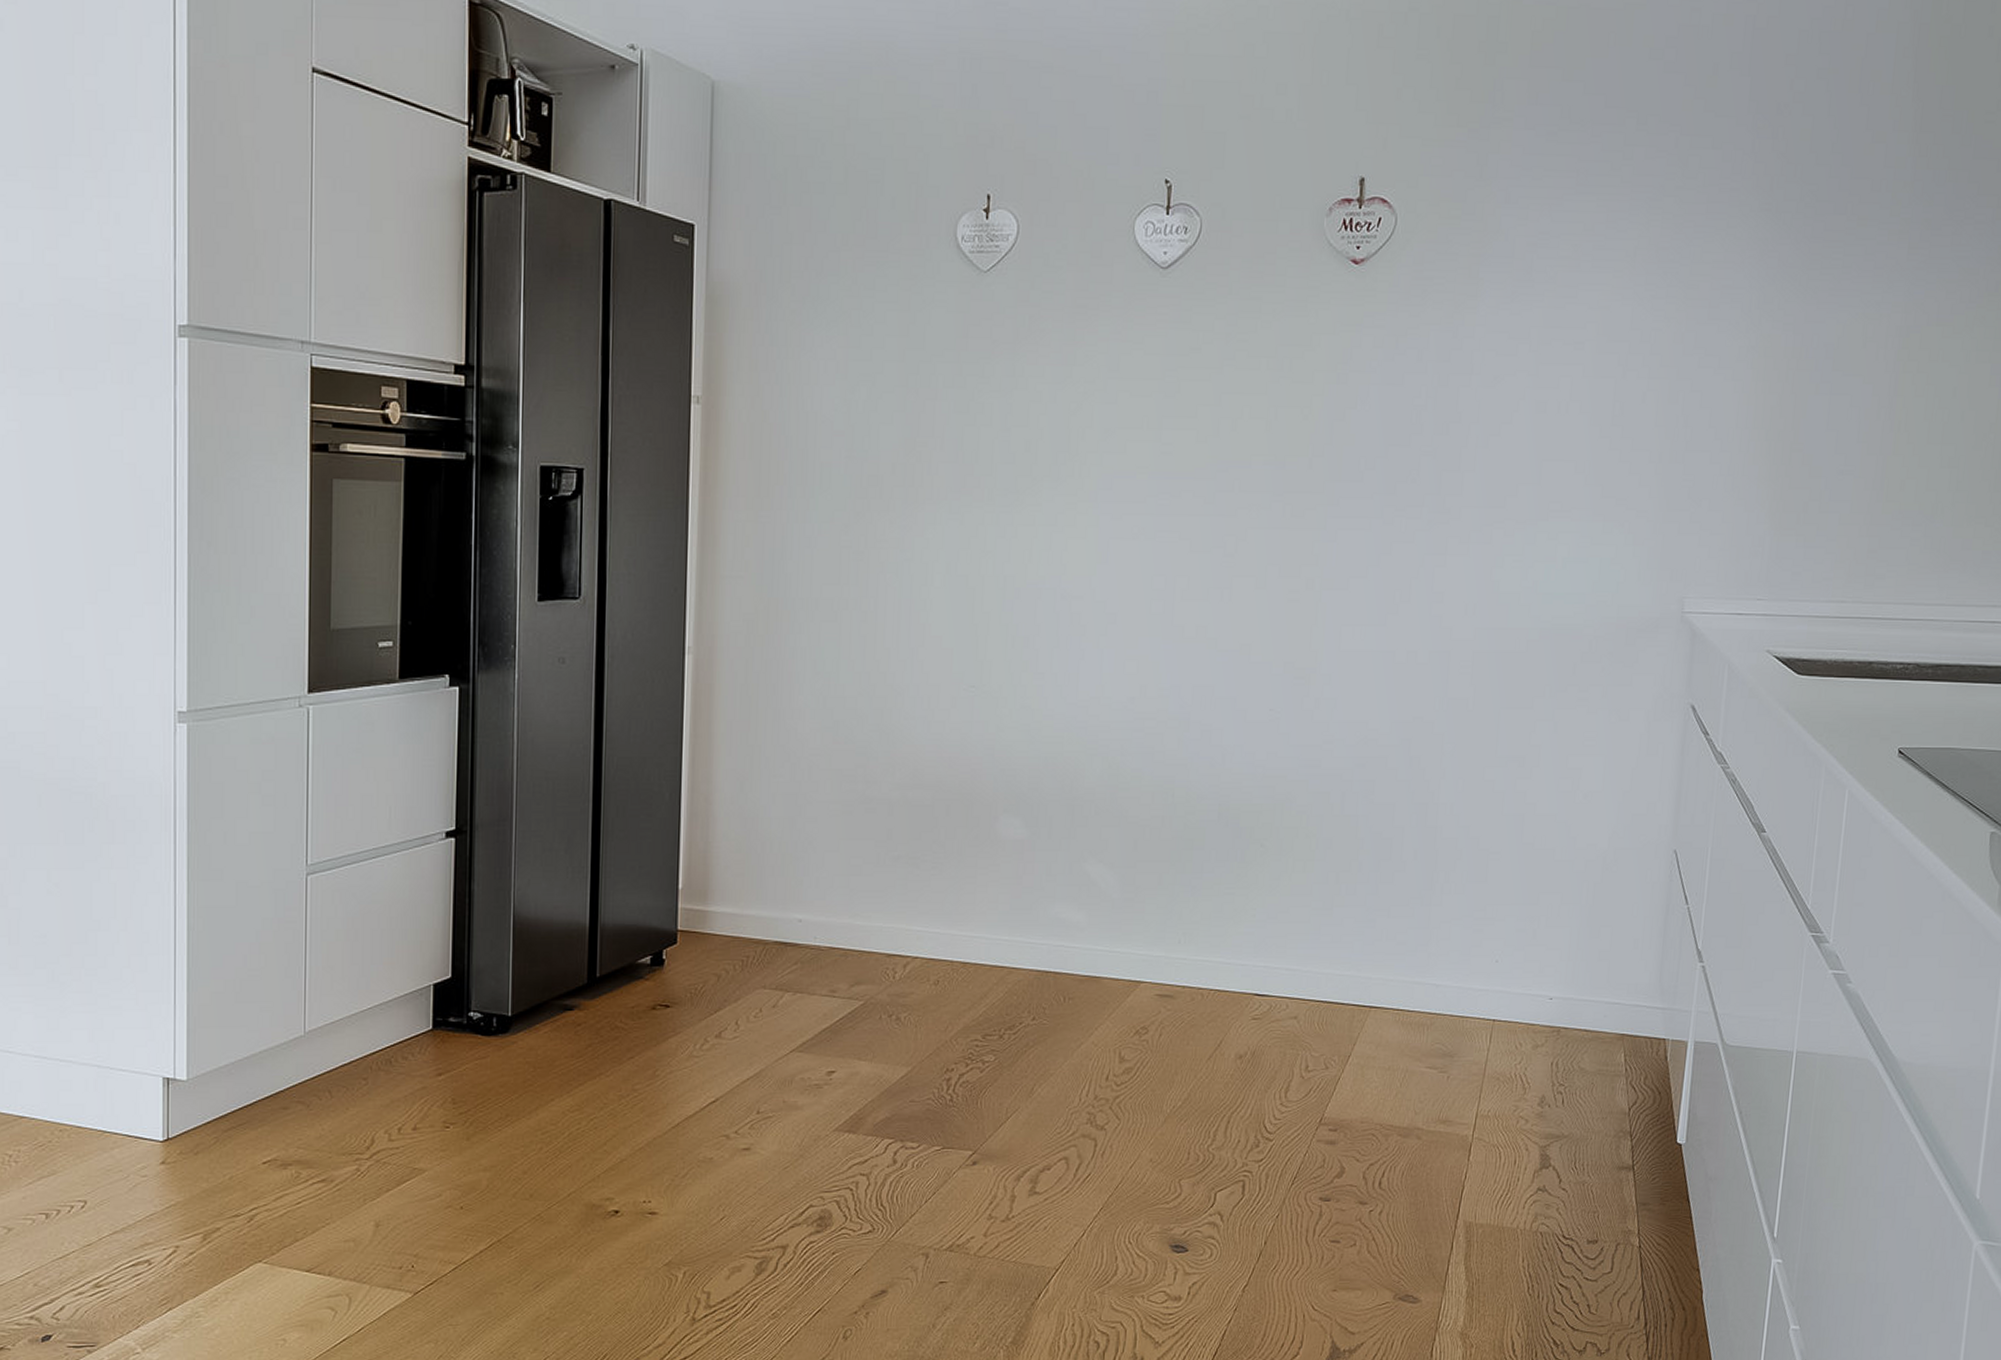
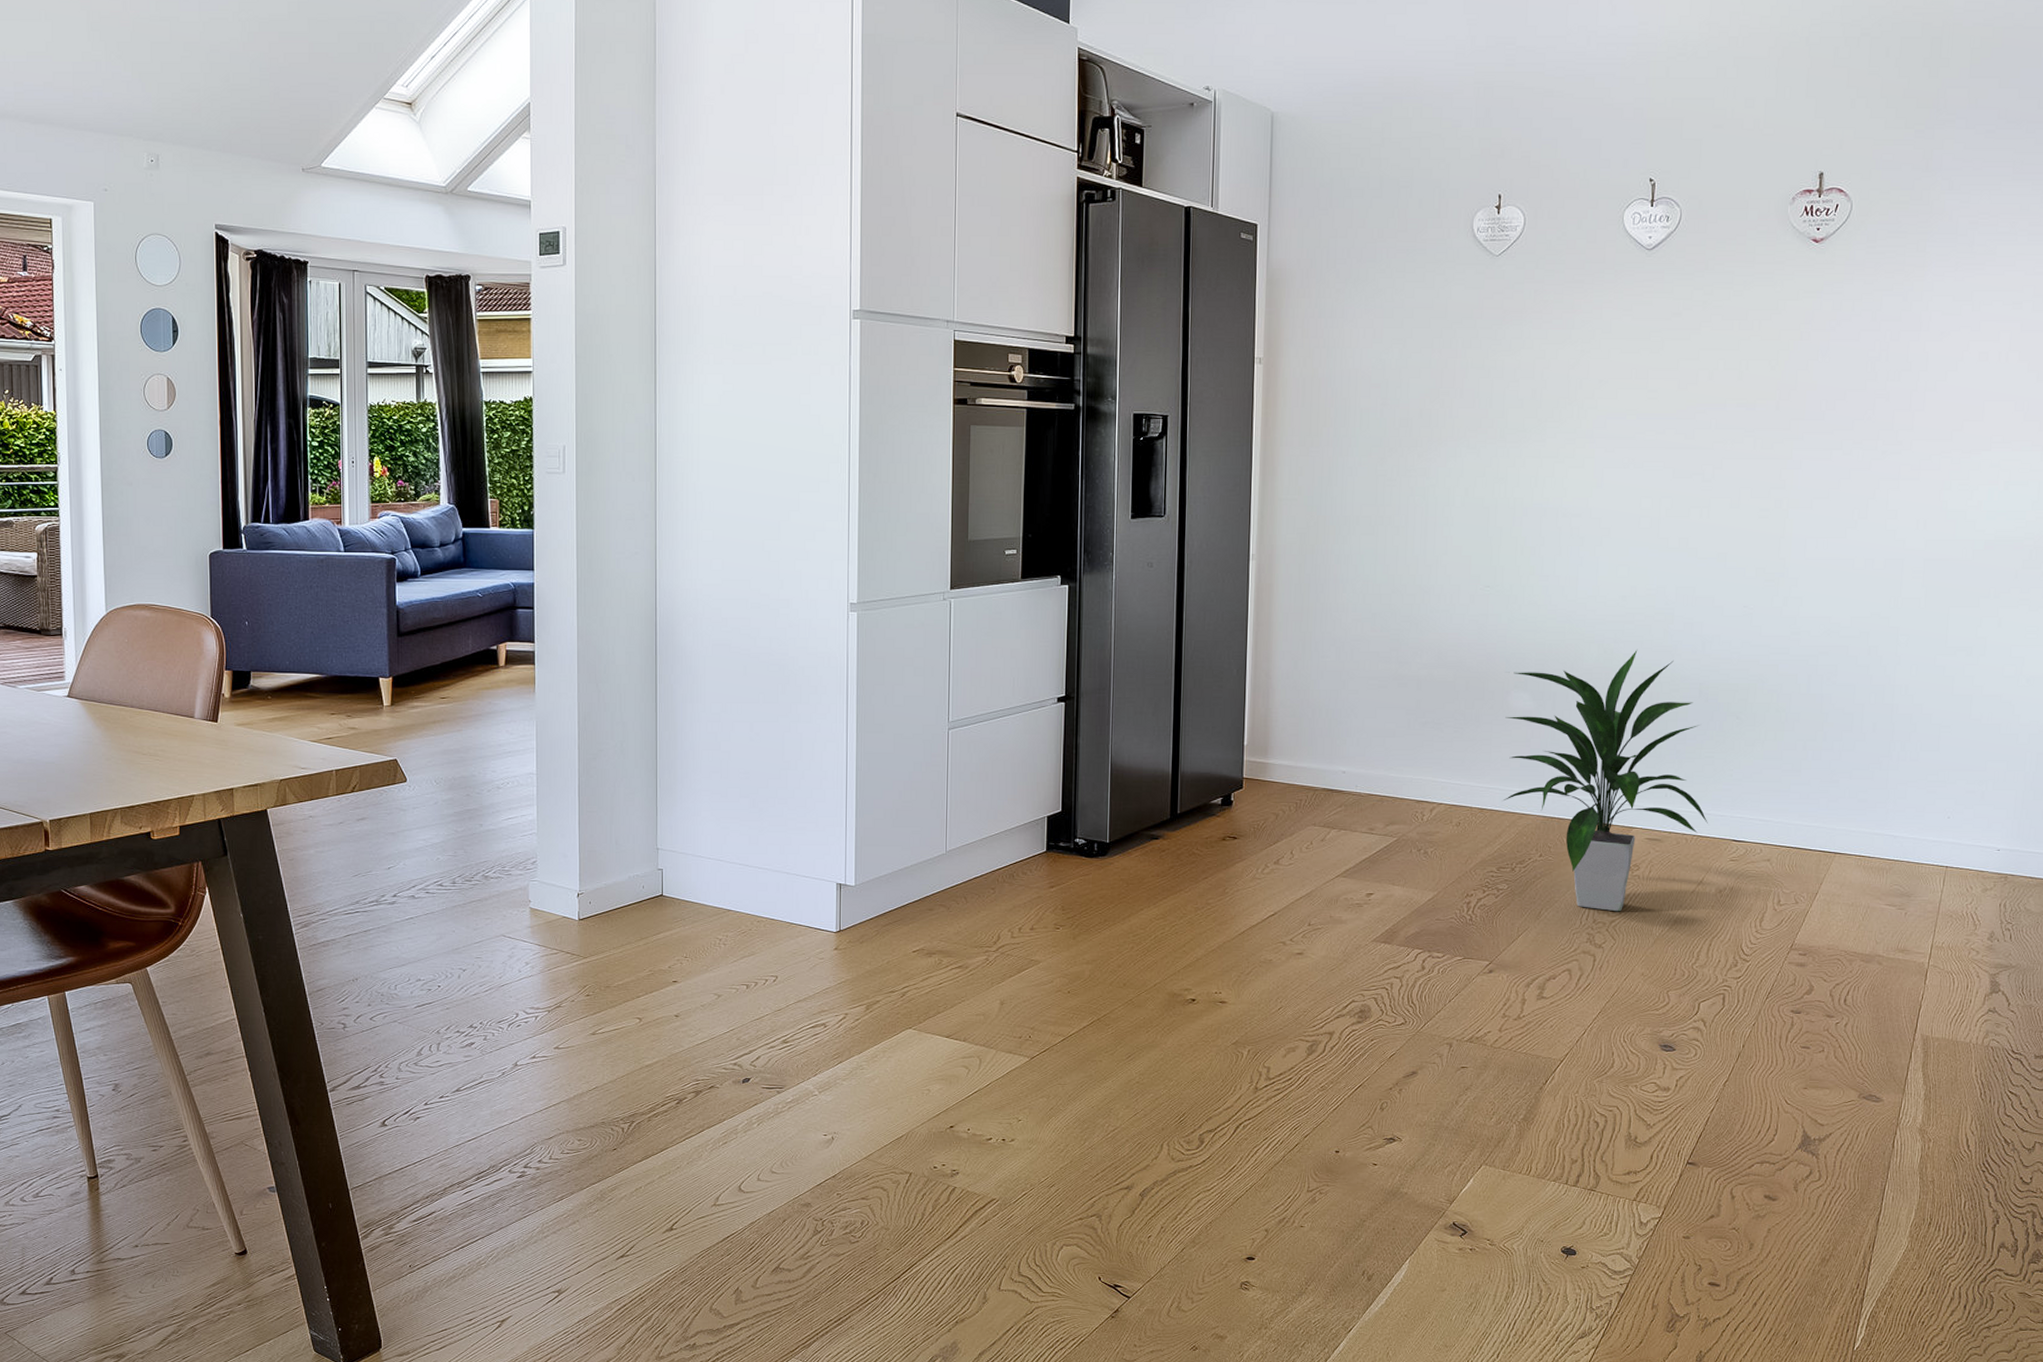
indoor plant: none [990,762,1227,1085] -> present [1503,649,1708,912]

